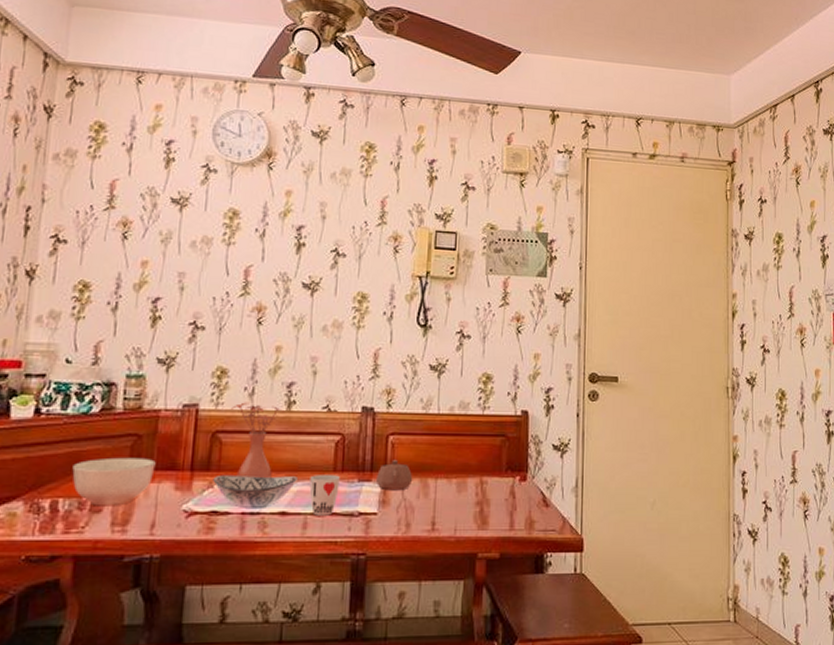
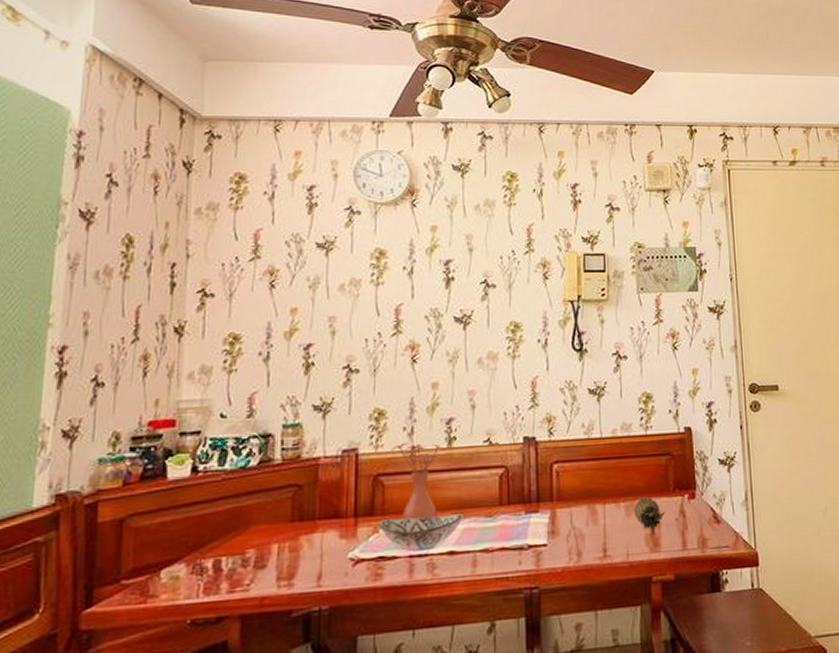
bowl: present [72,457,156,506] -> none [234,507,318,562]
cup: present [309,475,340,516] -> none [476,509,507,553]
teapot: present [375,459,413,491] -> none [542,487,581,521]
fruit: none [465,476,495,511] -> present [634,497,665,533]

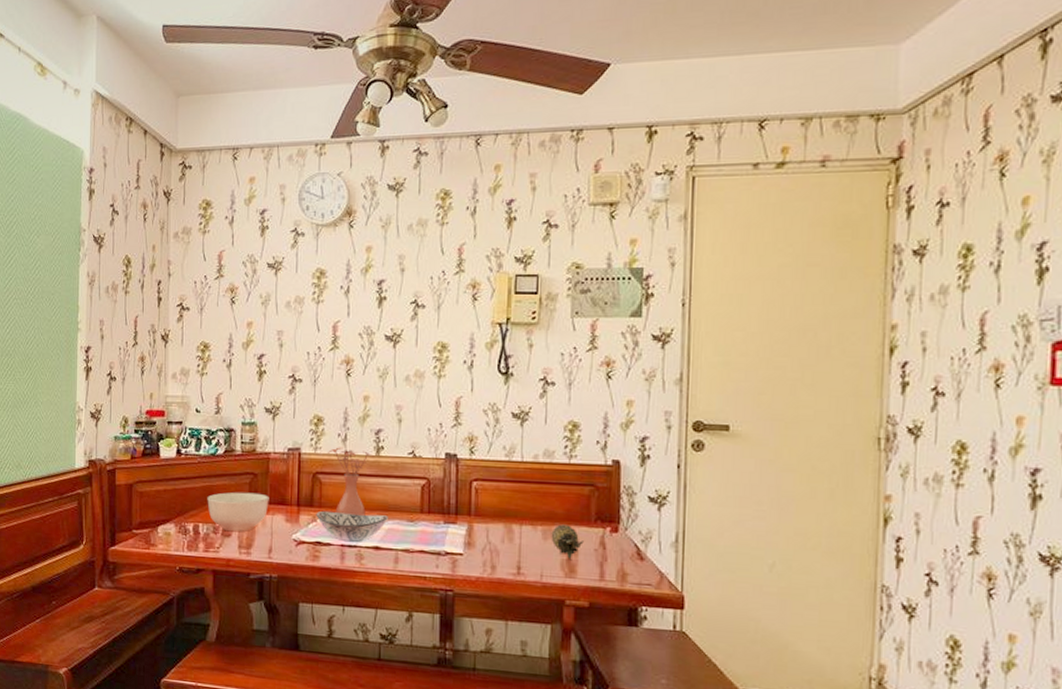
bowl: none [234,507,318,562] -> present [207,491,269,533]

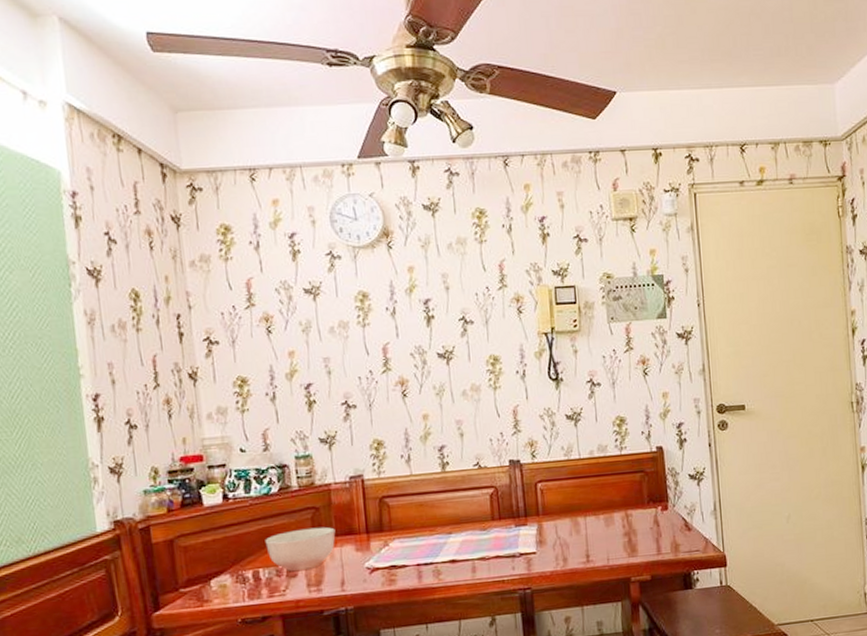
decorative bowl: present [316,510,389,542] -> none [387,528,462,561]
vase: present [327,447,374,516] -> none [391,468,440,535]
fruit: present [551,524,584,559] -> none [612,510,641,540]

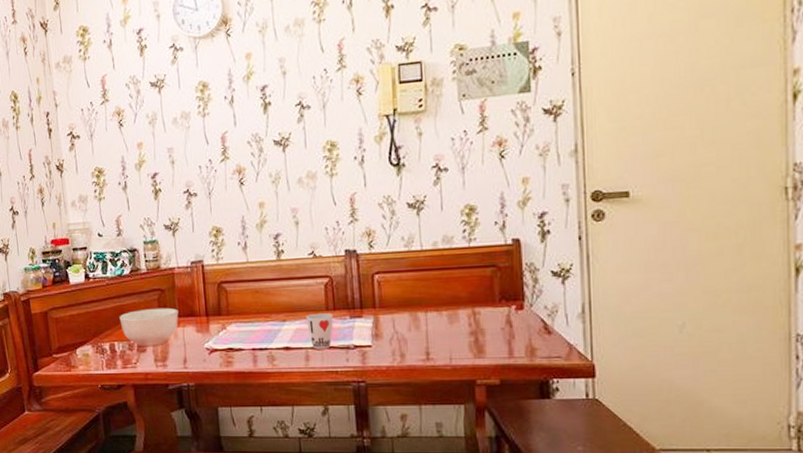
cup: none [472,523,500,560] -> present [306,313,334,350]

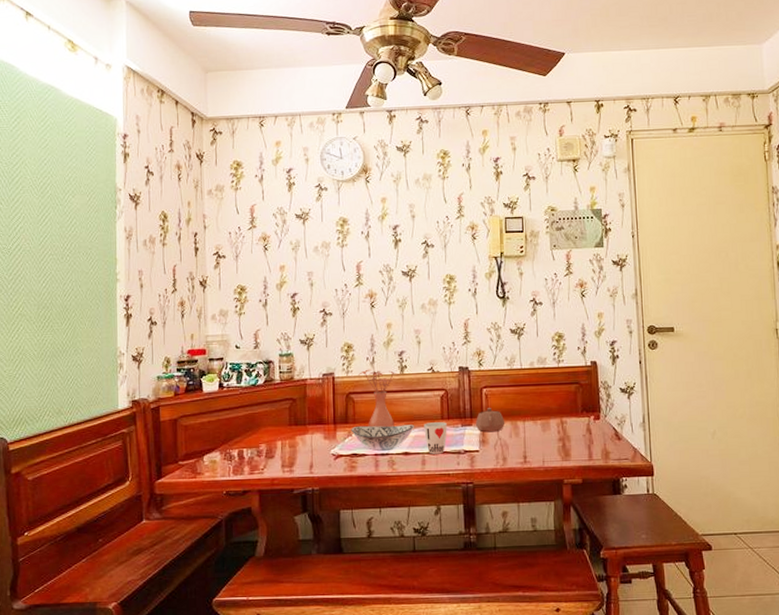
bowl: present [119,307,179,347] -> none [250,416,308,454]
decorative bowl: none [225,316,296,345] -> present [351,424,415,451]
vase: none [229,255,275,320] -> present [357,369,399,428]
teapot: none [366,295,403,325] -> present [475,407,505,433]

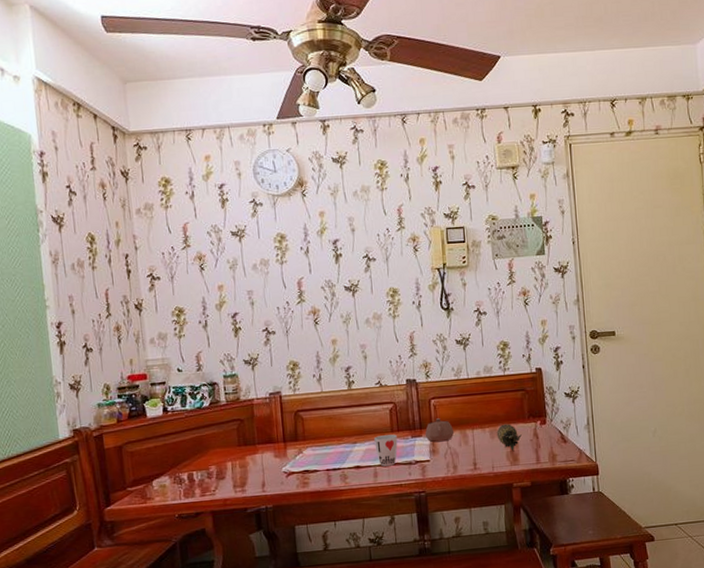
decorative bowl: present [351,424,415,451] -> none [301,438,366,466]
vase: present [357,369,399,428] -> none [305,386,346,444]
fruit: none [548,417,574,445] -> present [496,424,522,451]

